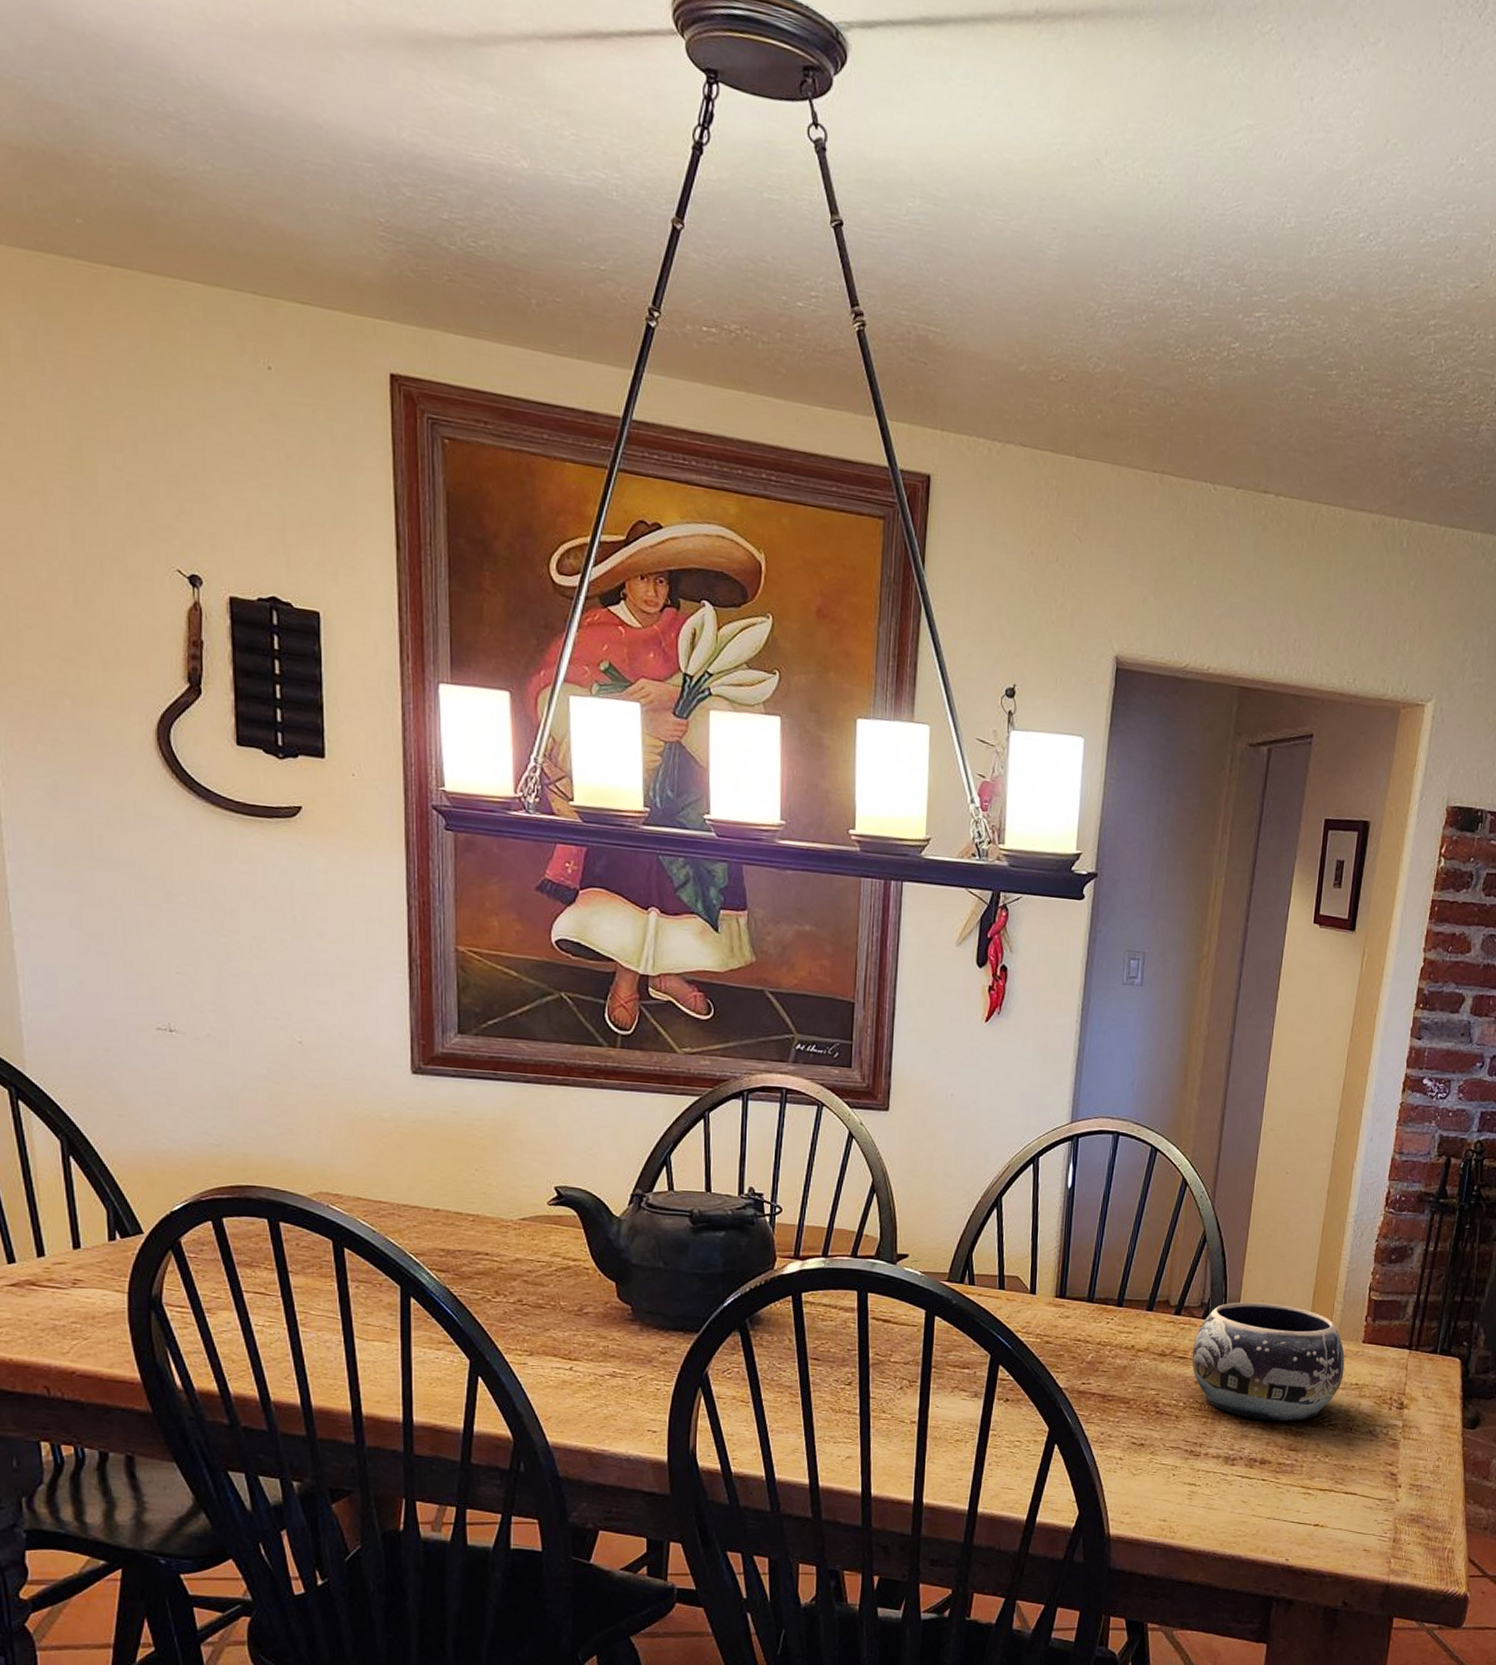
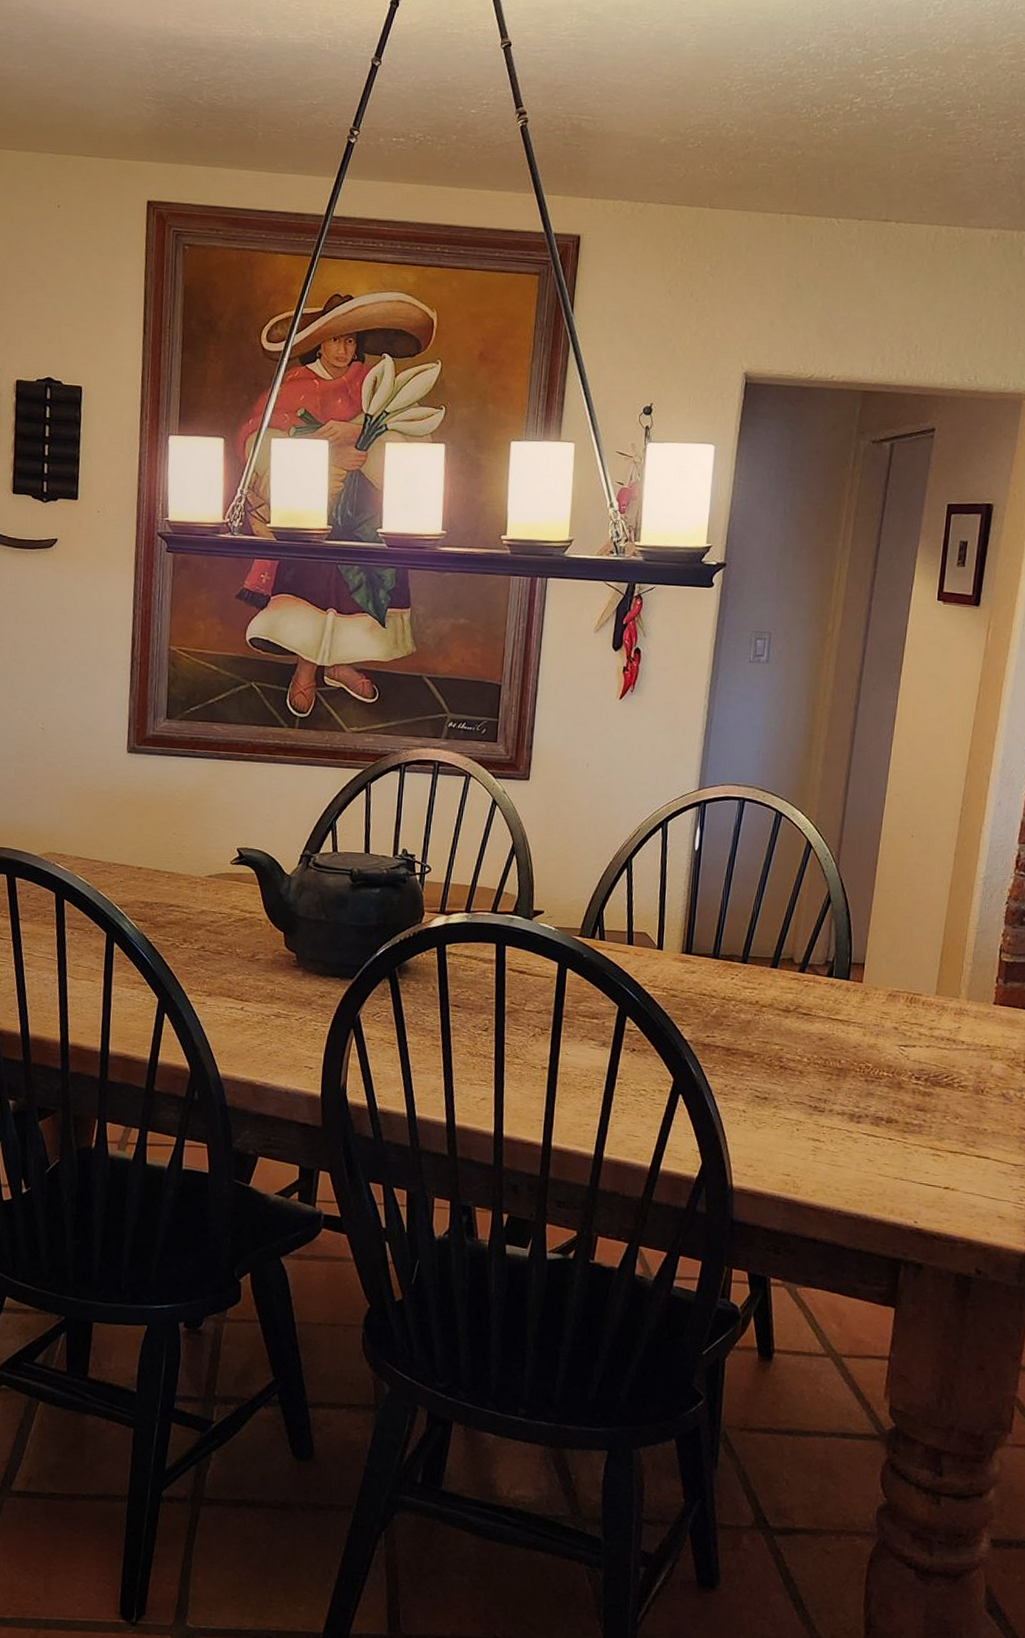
decorative bowl: present [1191,1302,1345,1422] -> none [816,961,975,1081]

